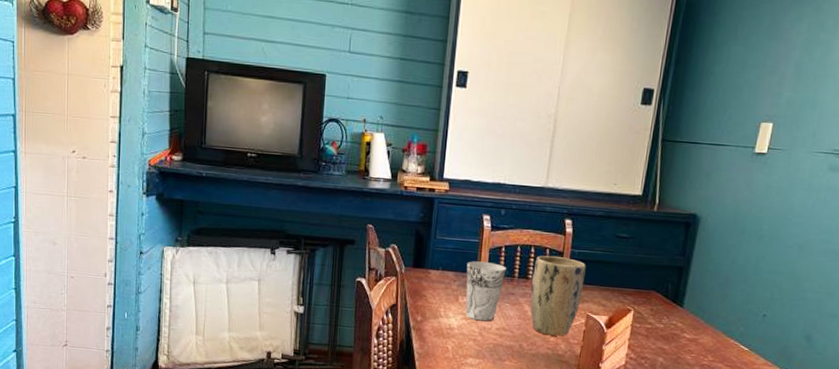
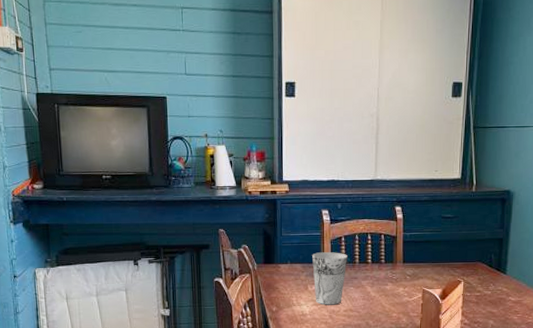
plant pot: present [530,255,586,336] -> none [370,241,418,312]

